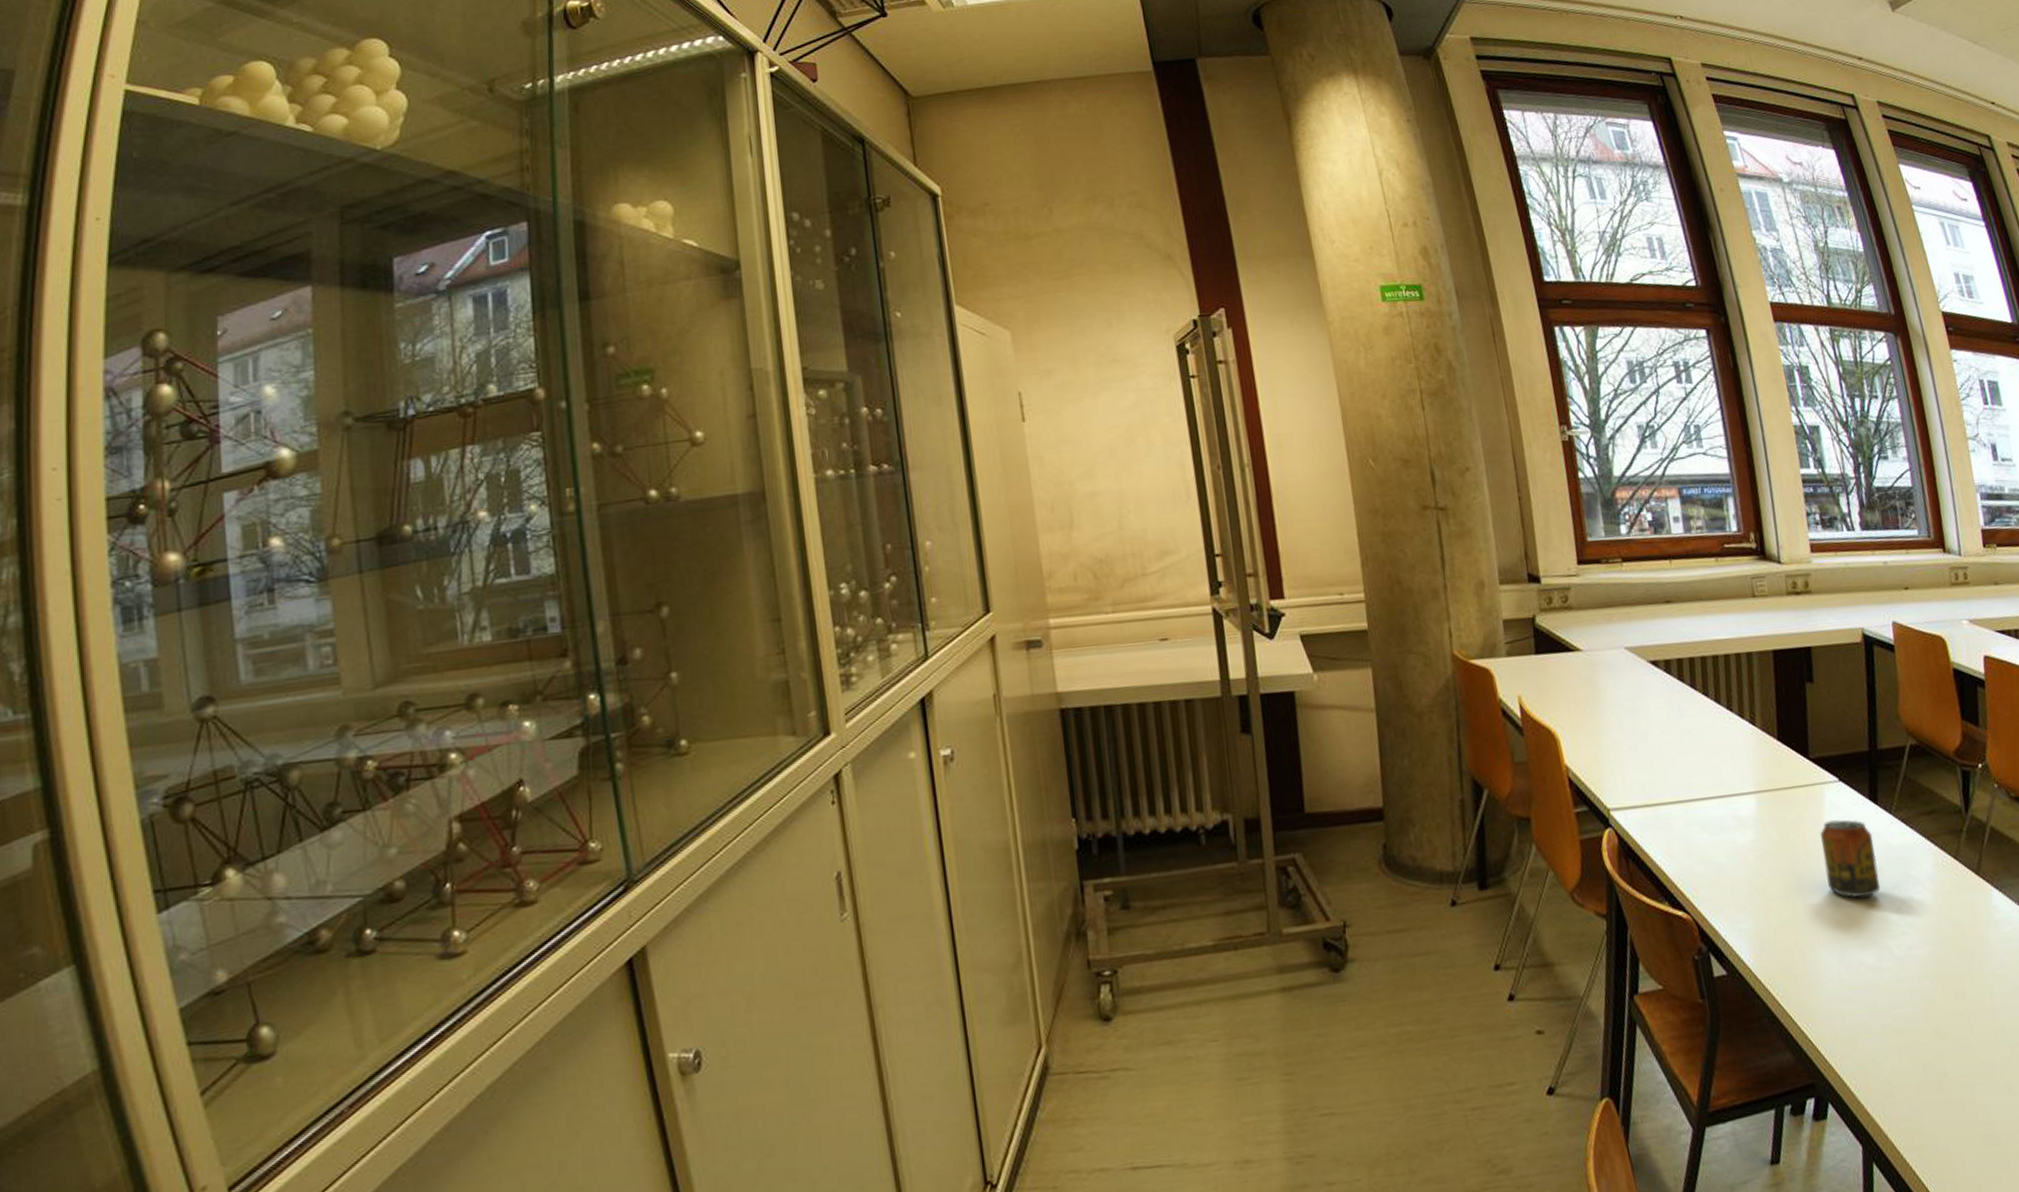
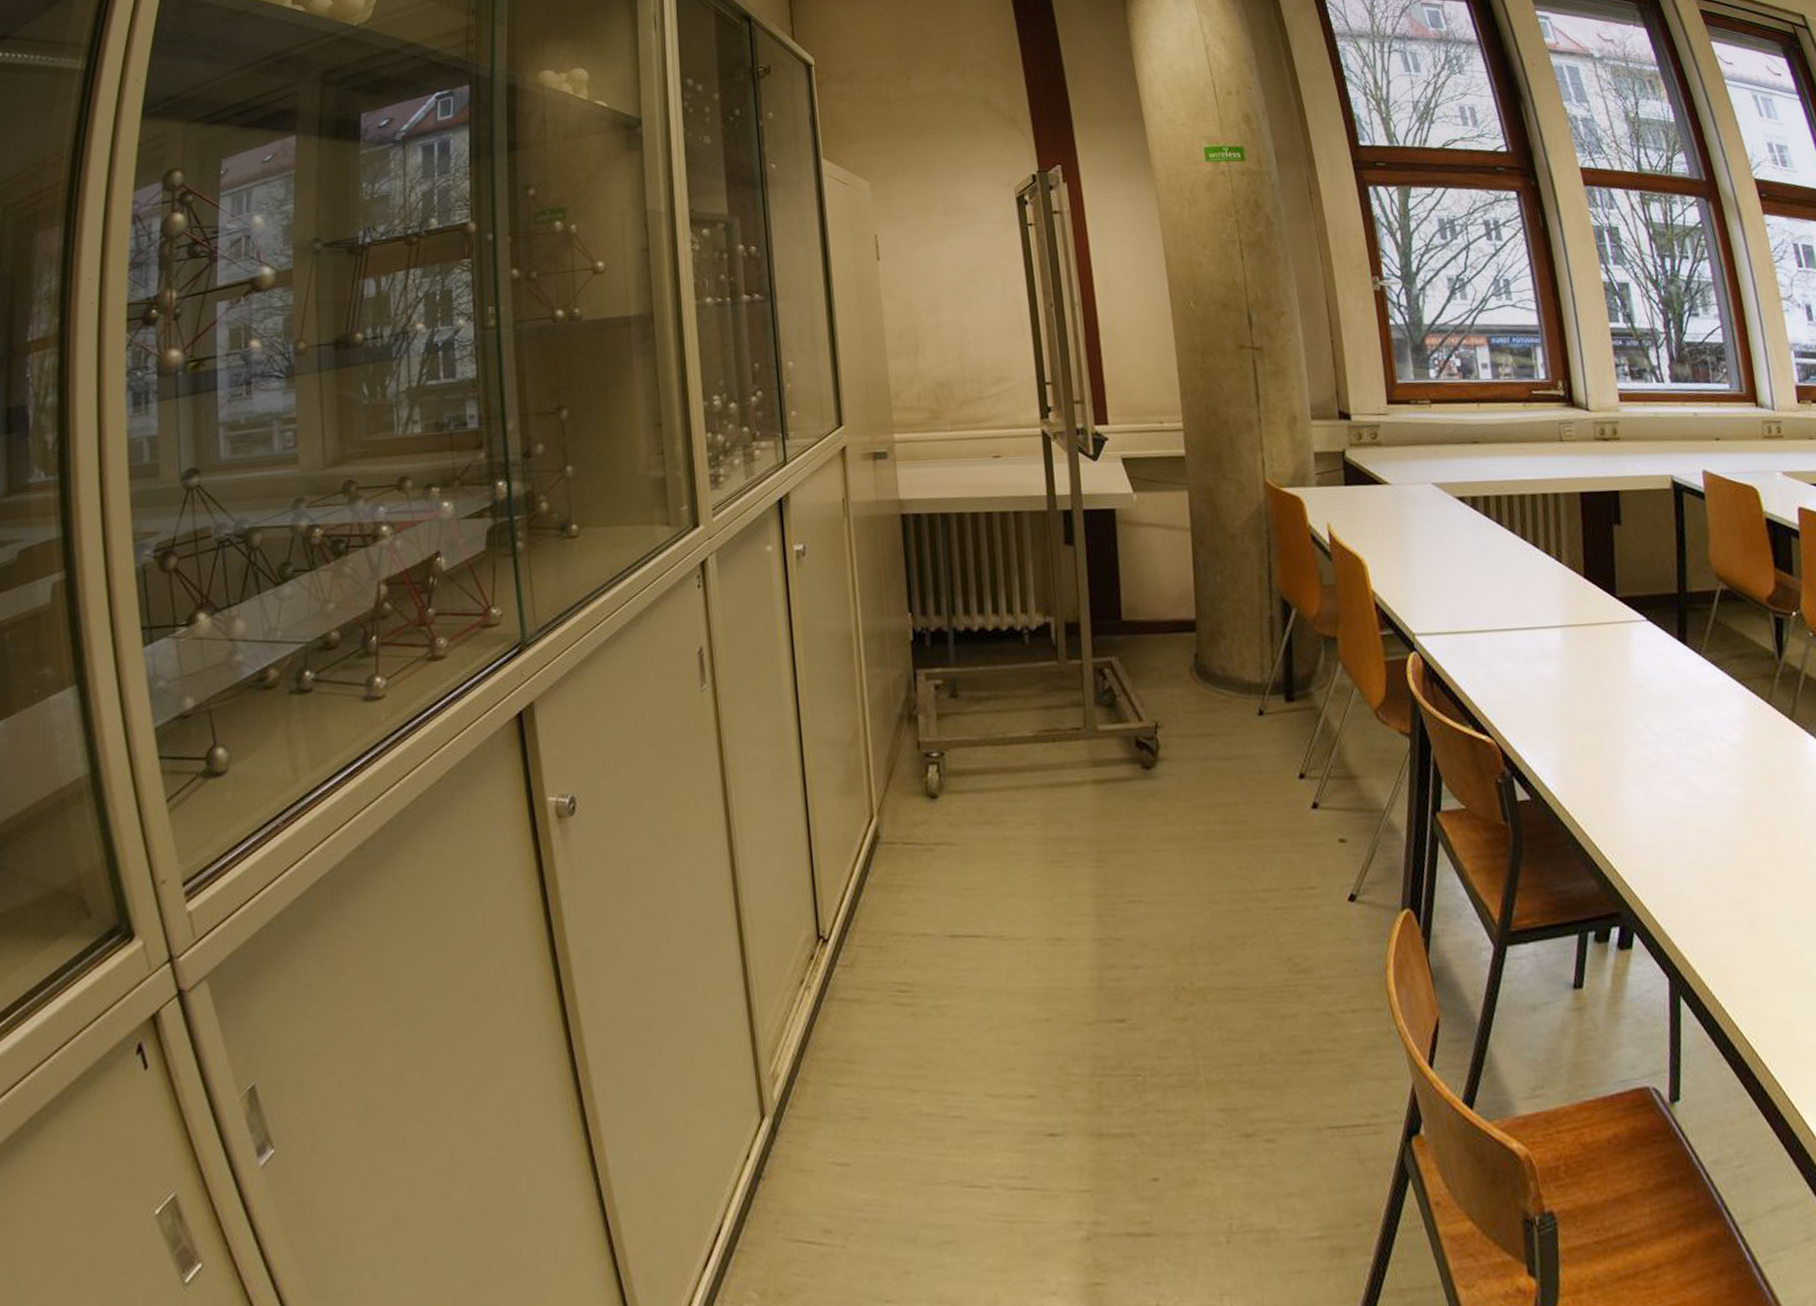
beverage can: present [1819,819,1881,898] -> none [1626,657,1690,735]

